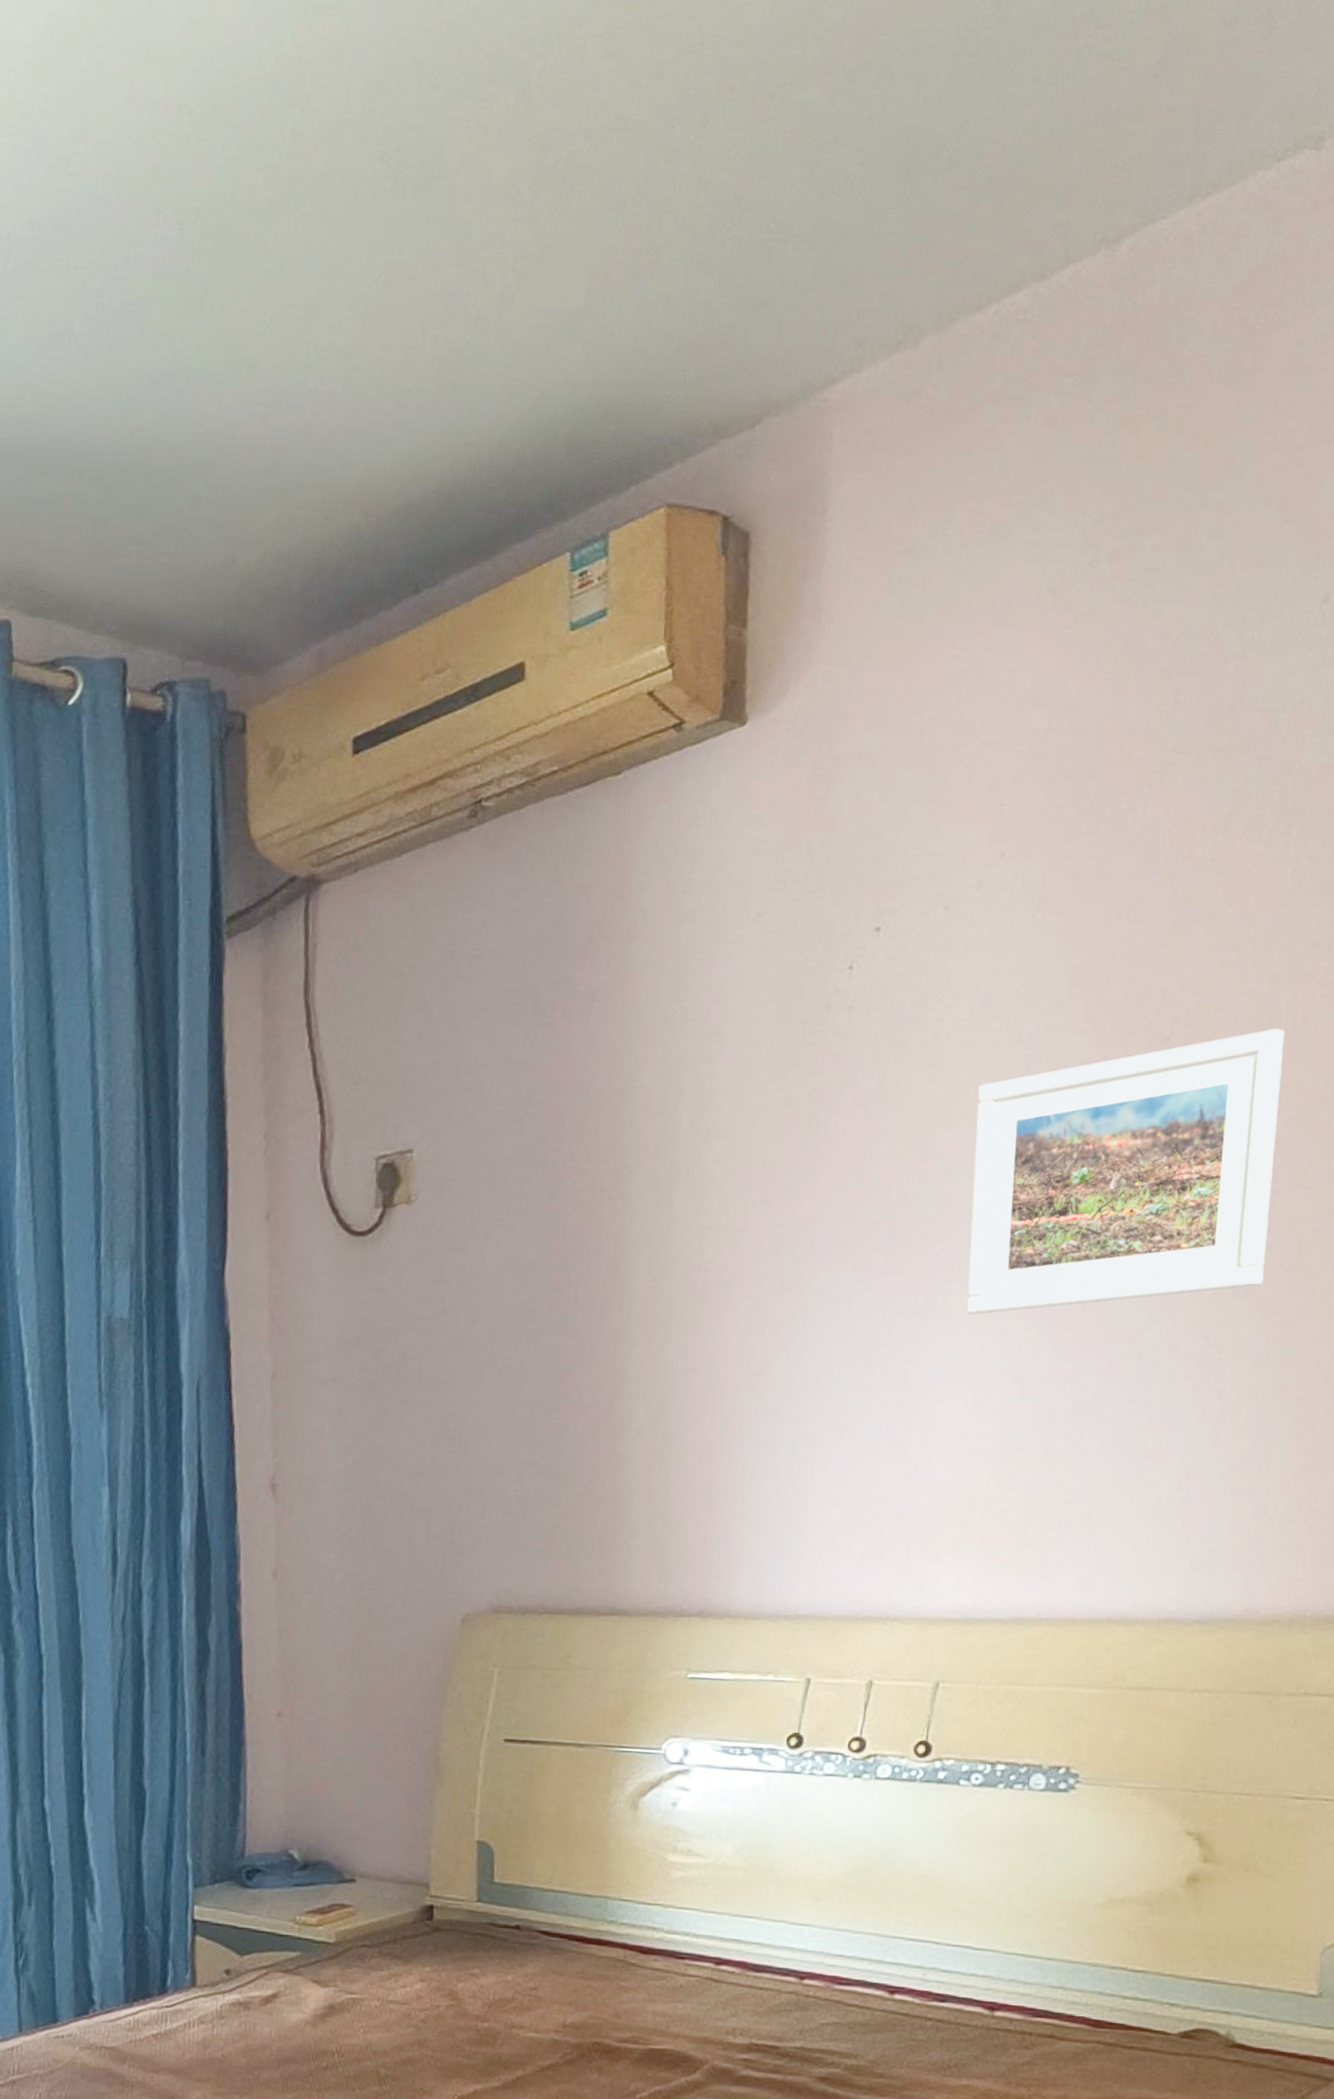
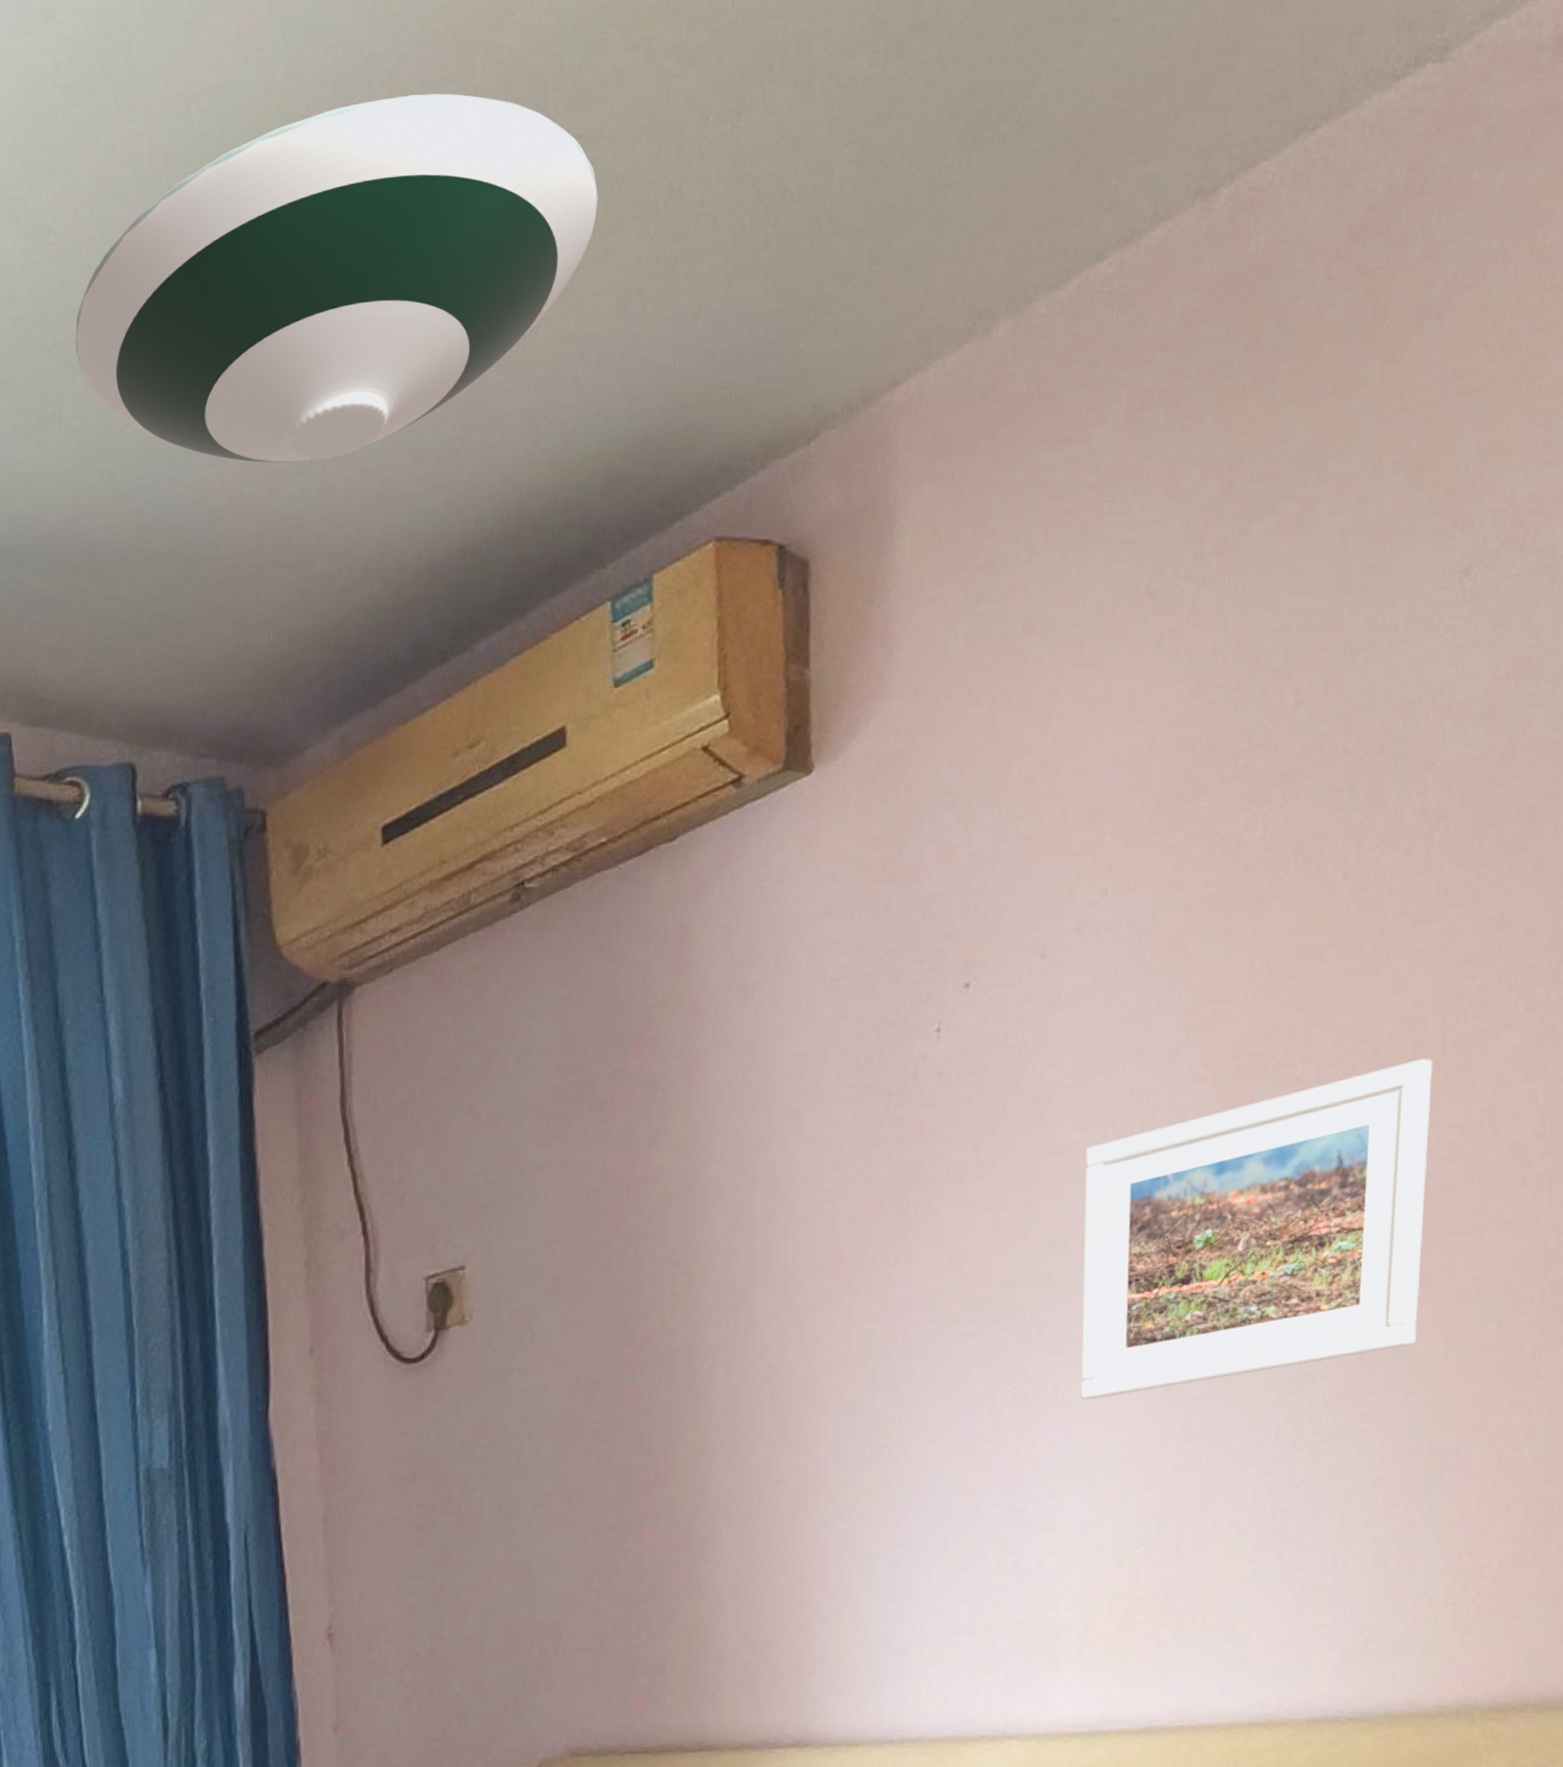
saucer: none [88,76,573,398] -> present [75,93,598,463]

